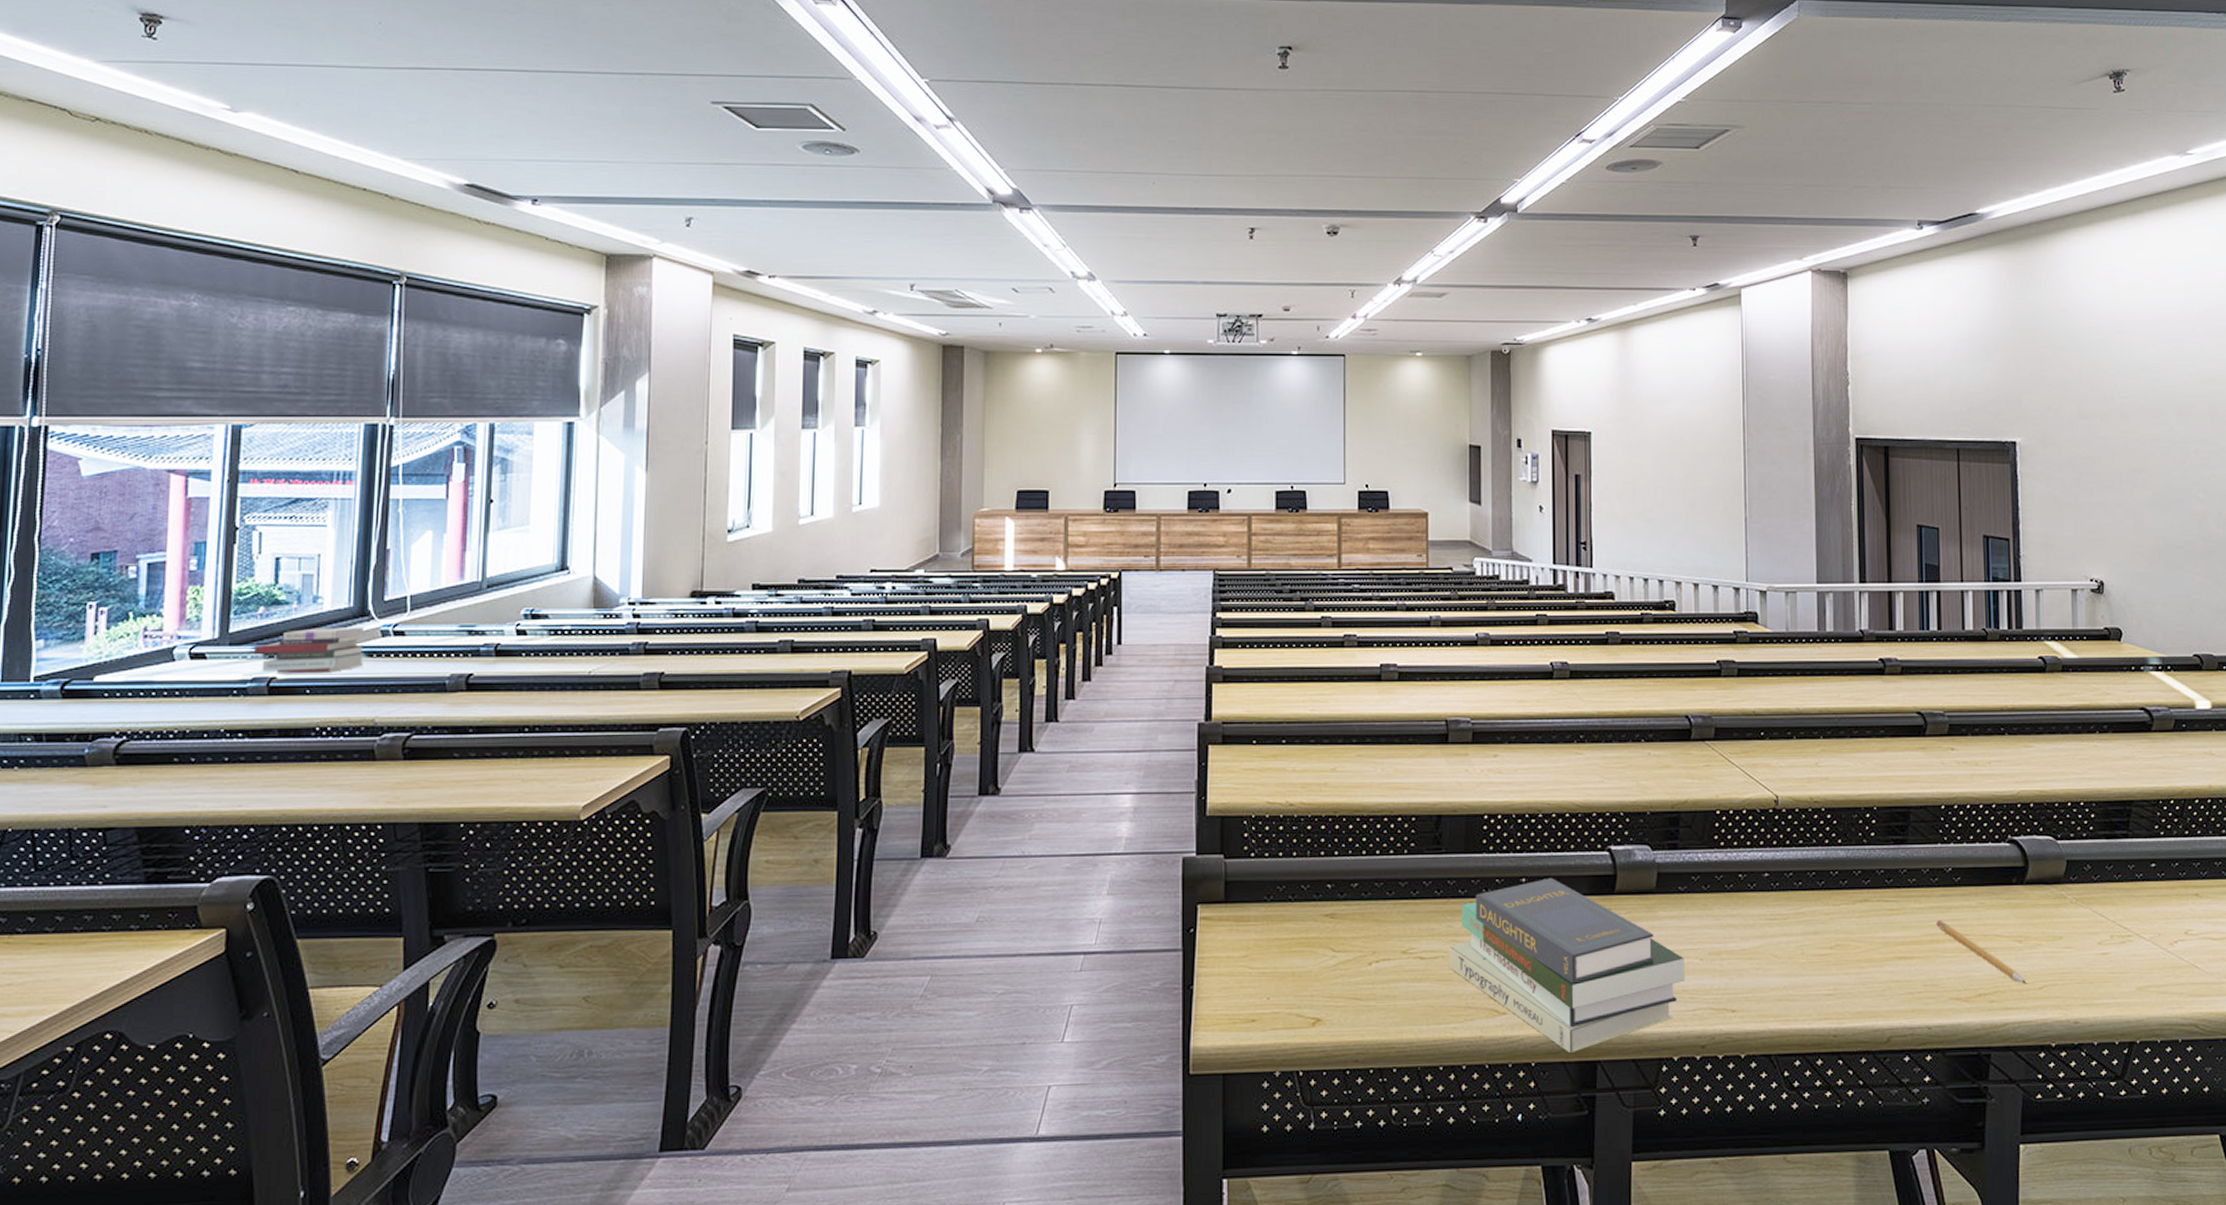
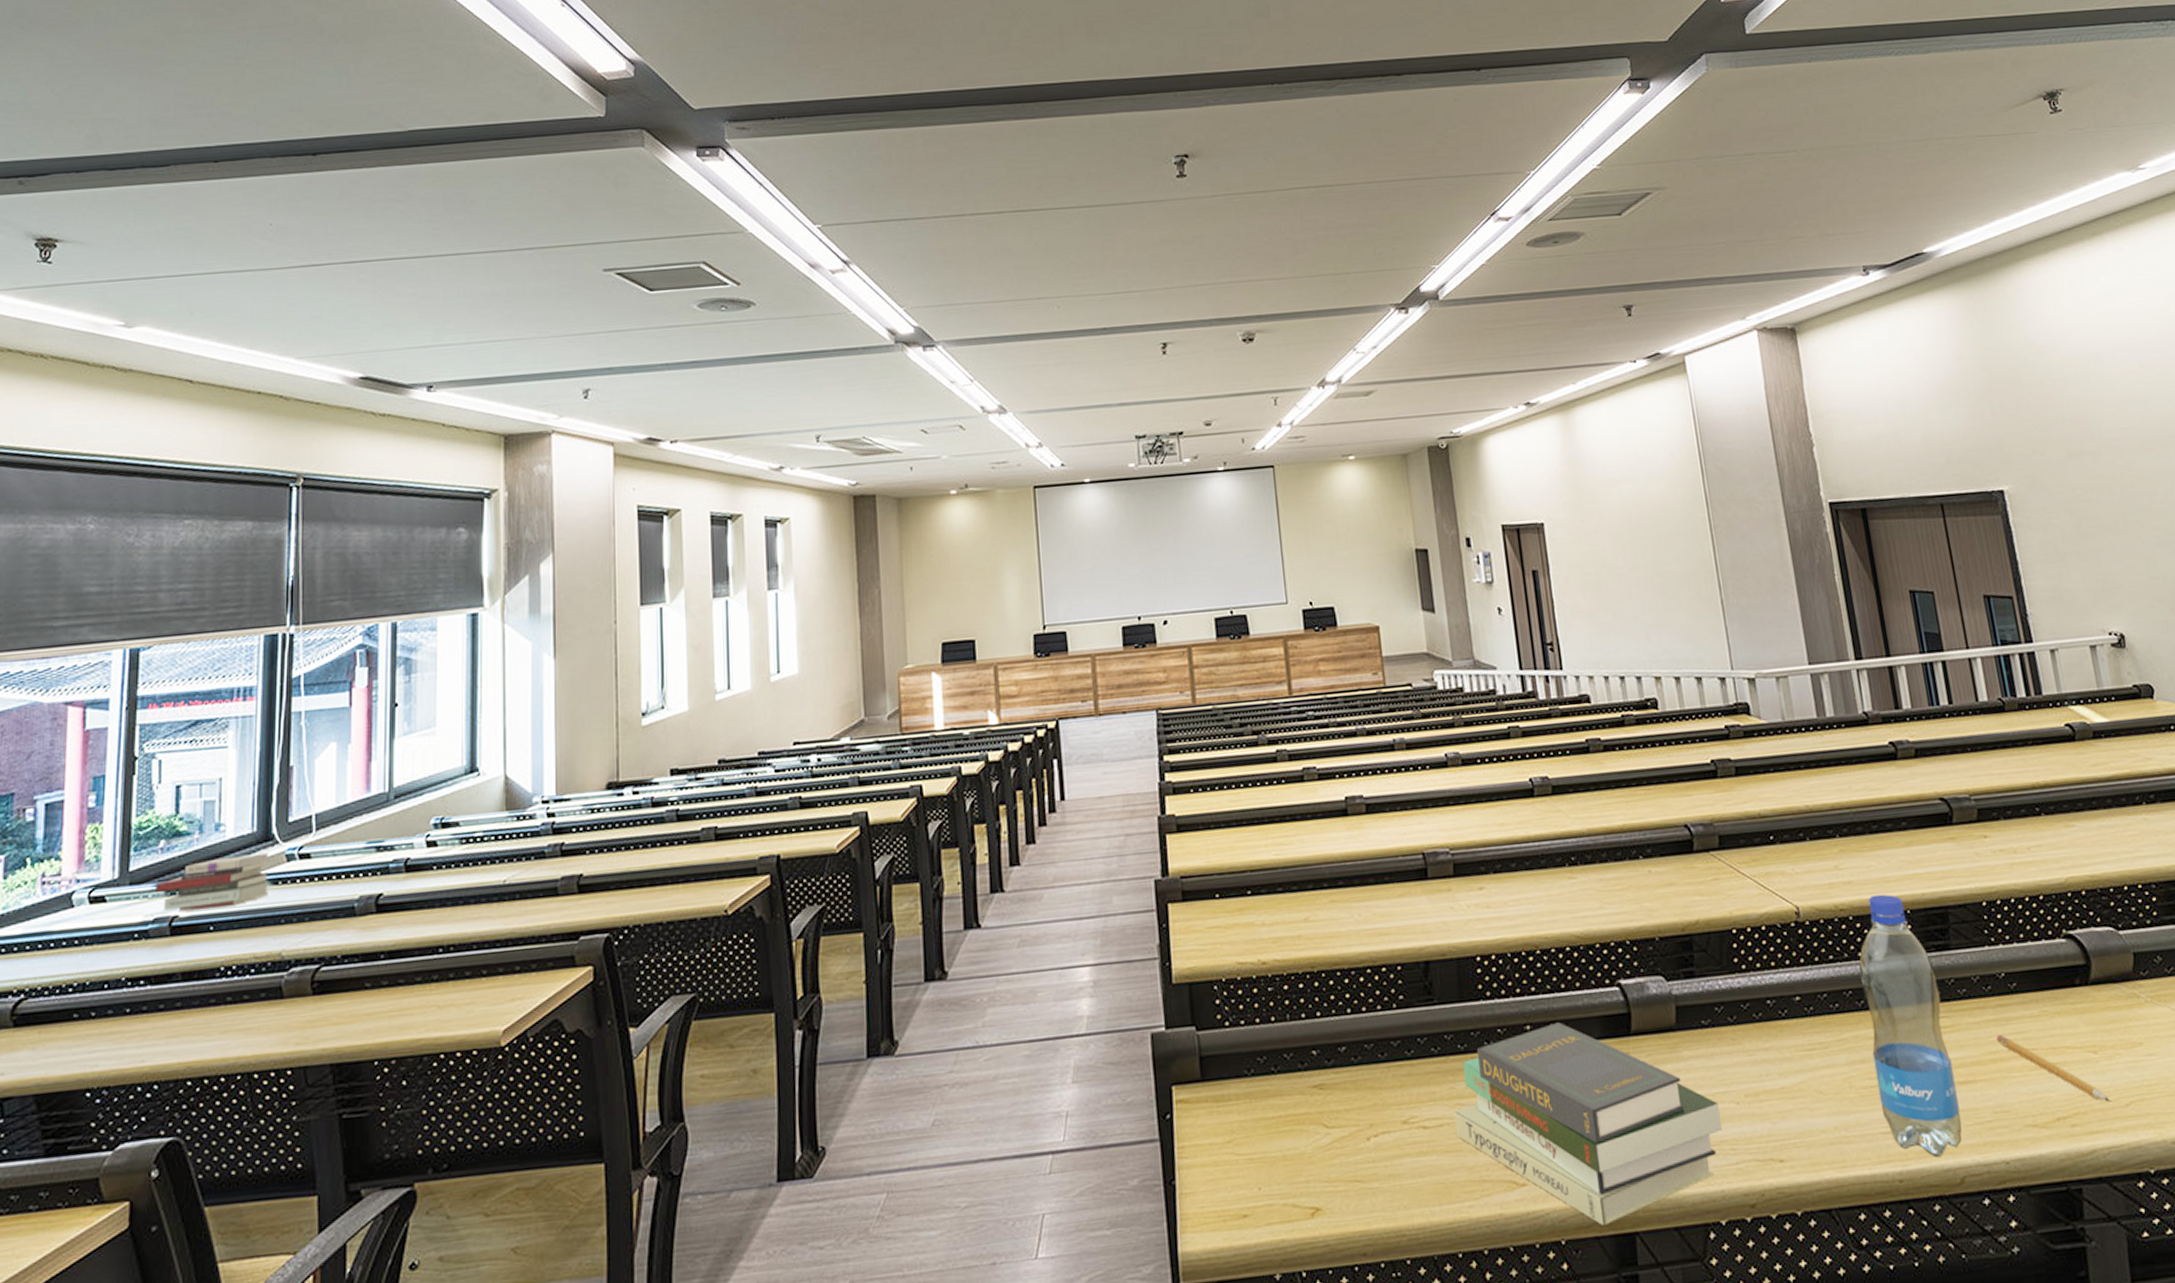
bottle: none [1824,791,1895,1018] -> present [1859,894,1963,1157]

